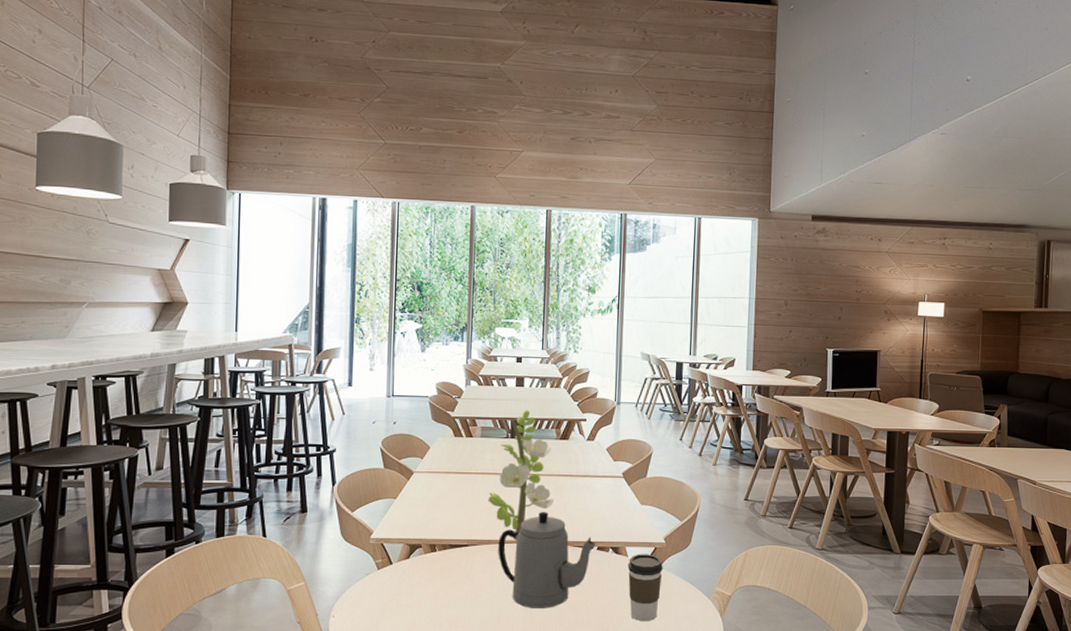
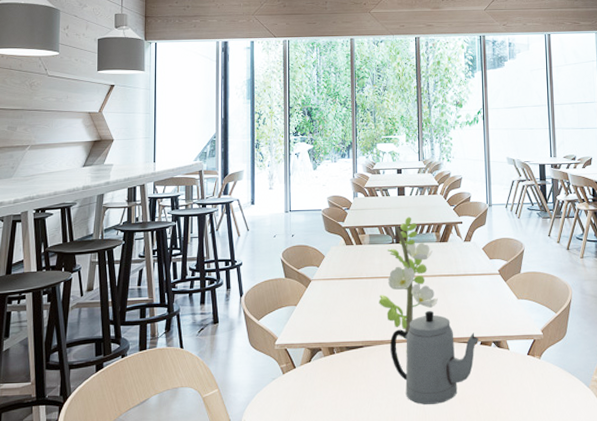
coffee cup: present [627,554,663,622] -> none [510,346,543,413]

